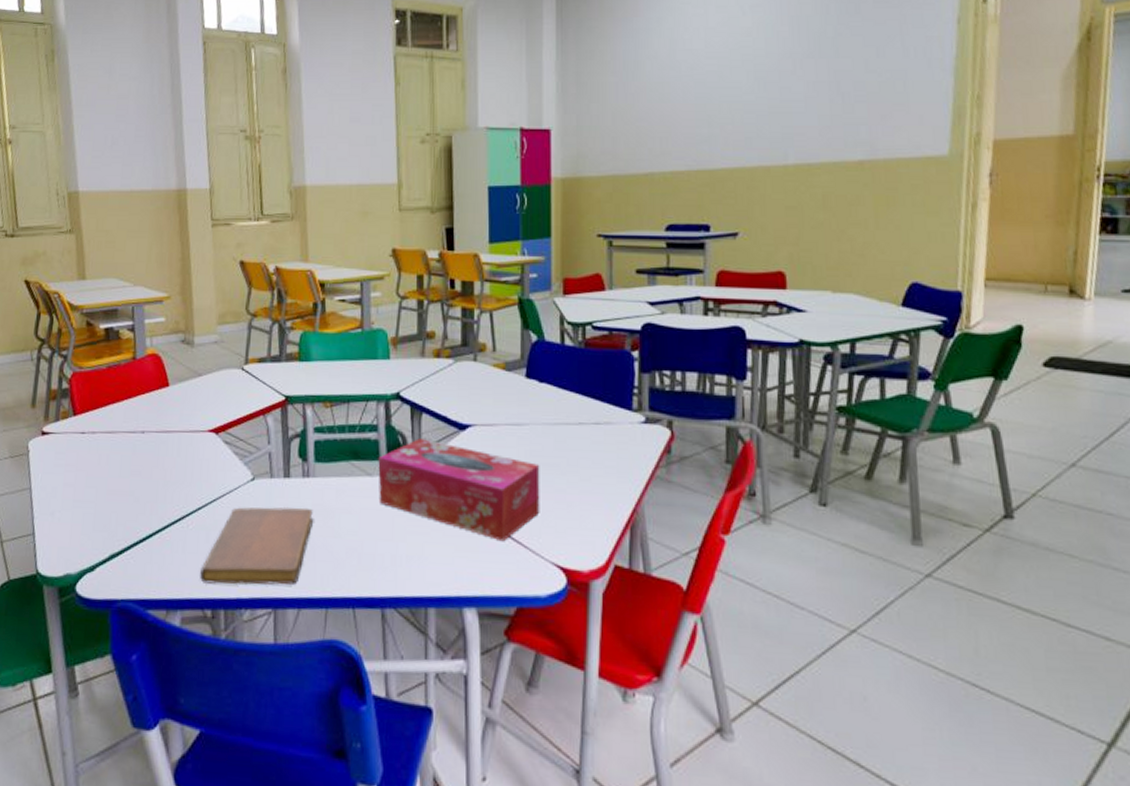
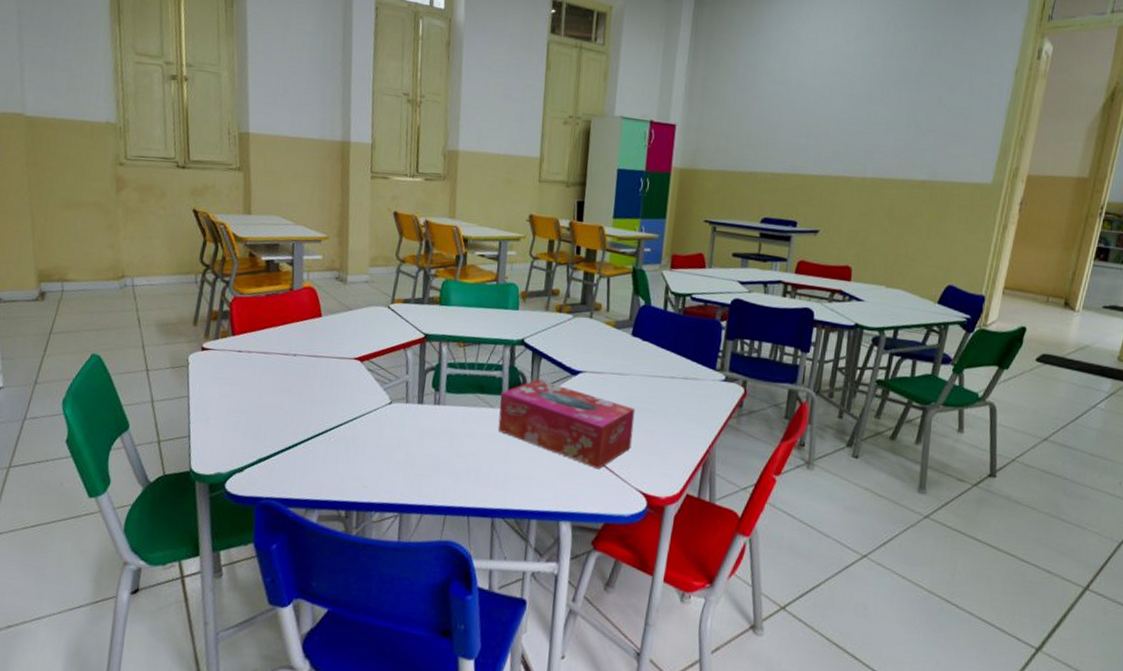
notebook: present [200,506,314,585] -> none [337,426,441,494]

